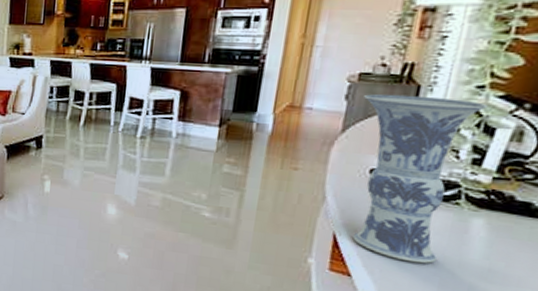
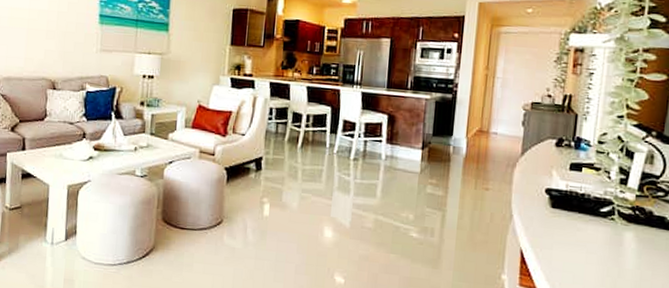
vase: present [353,94,489,264] -> none [536,121,627,276]

